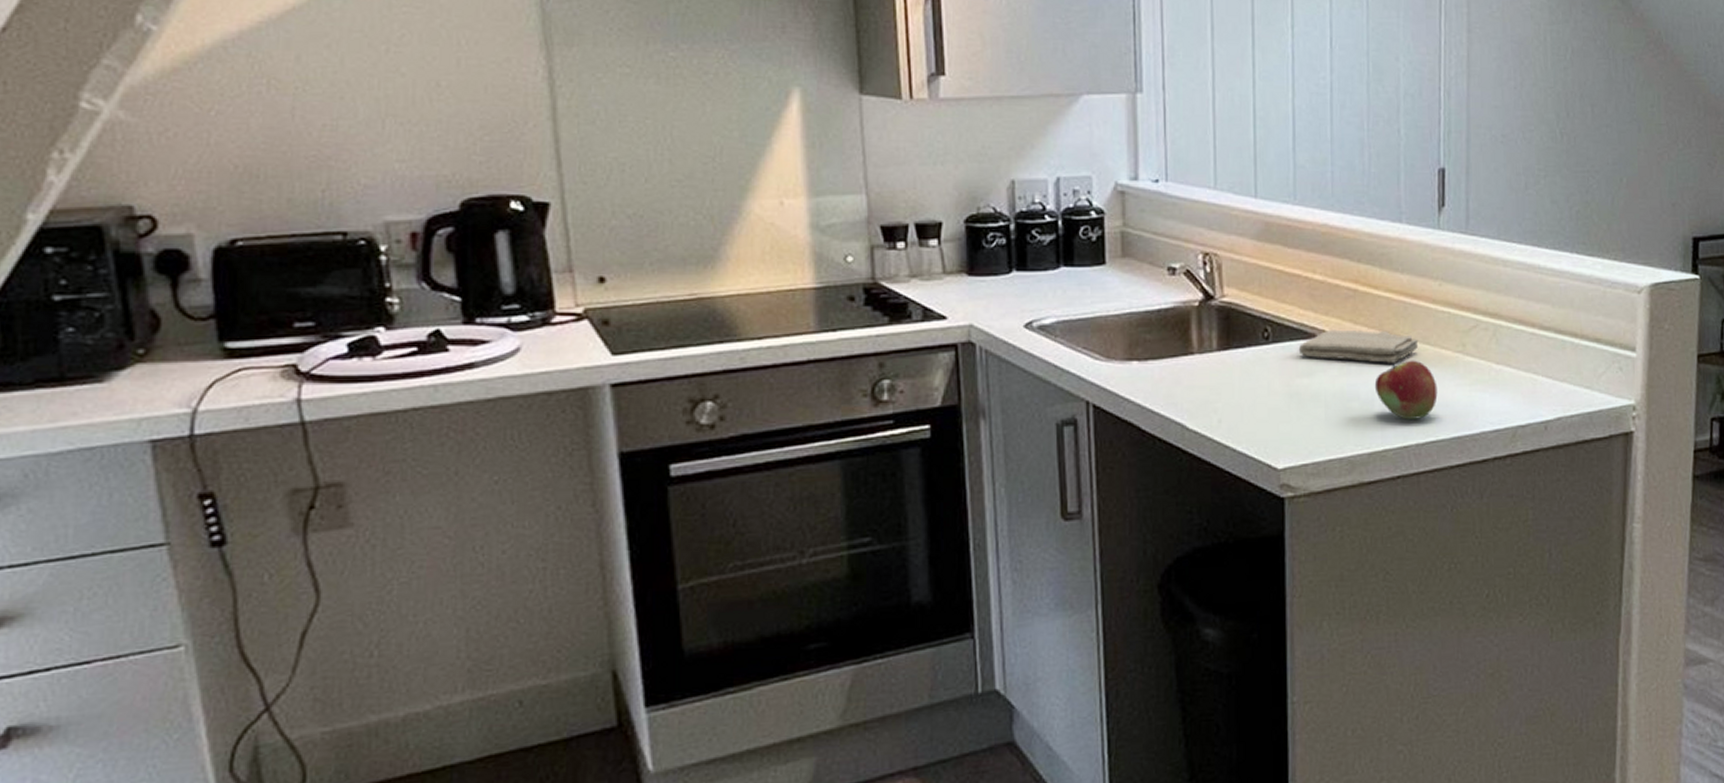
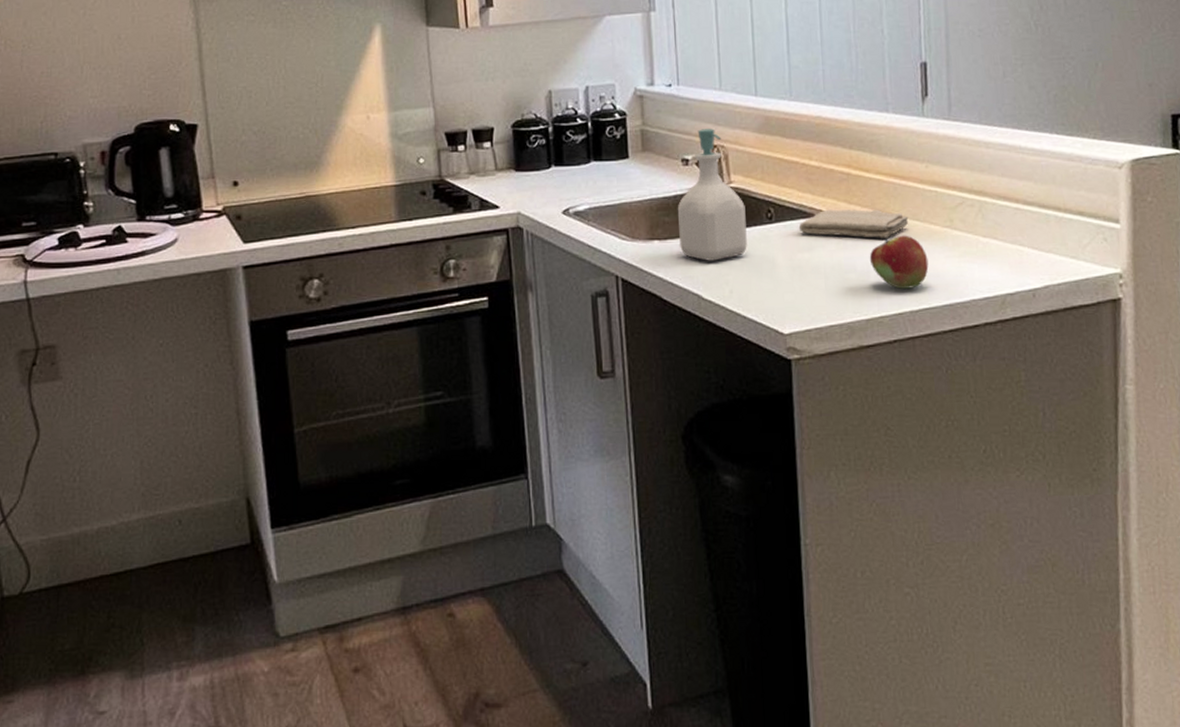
soap bottle: none [1160,233,1240,386] -> present [677,129,747,261]

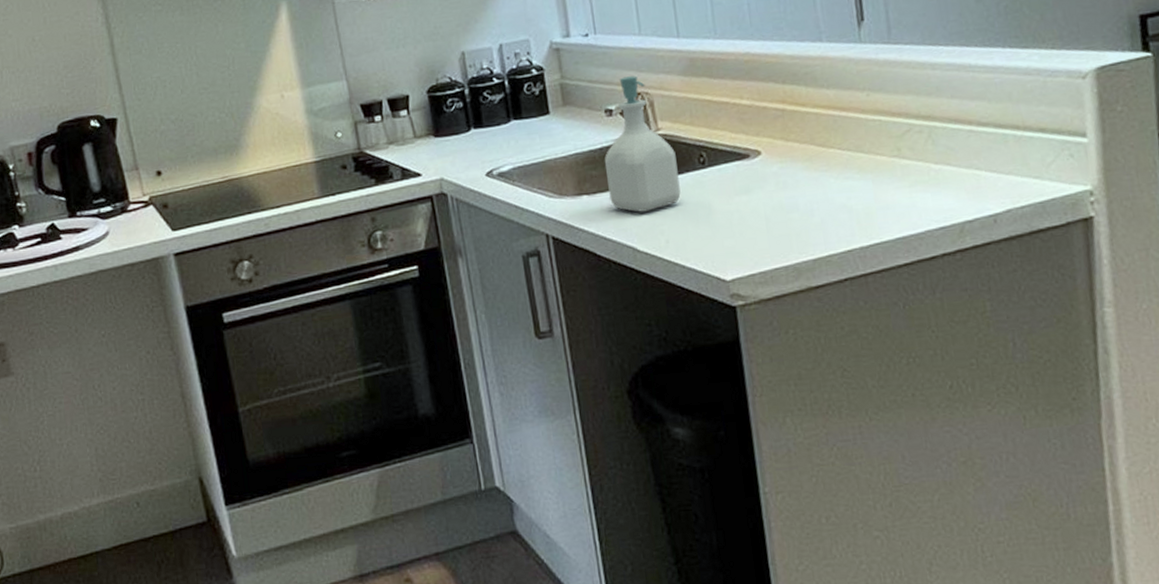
washcloth: present [798,209,909,238] -> none [733,144,853,177]
fruit: present [869,235,929,289] -> none [812,168,877,225]

